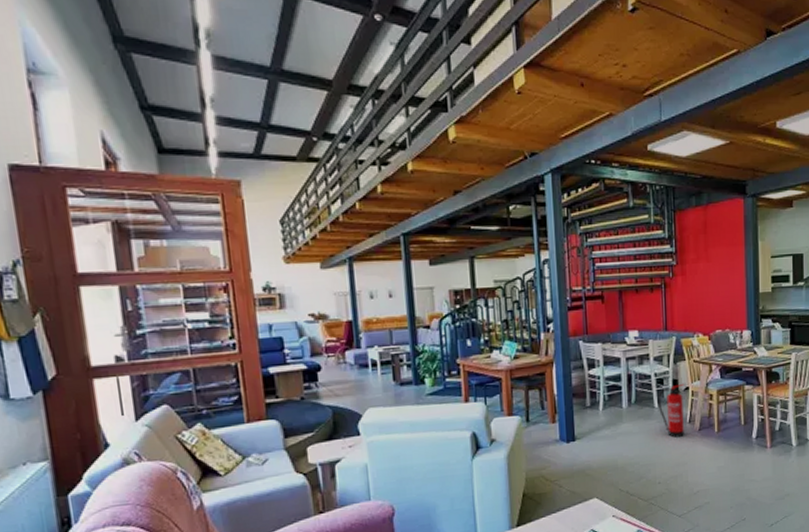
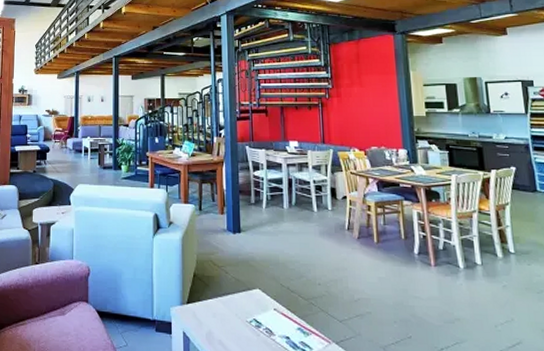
fire extinguisher: present [657,383,685,438] -> none [316,192,343,242]

